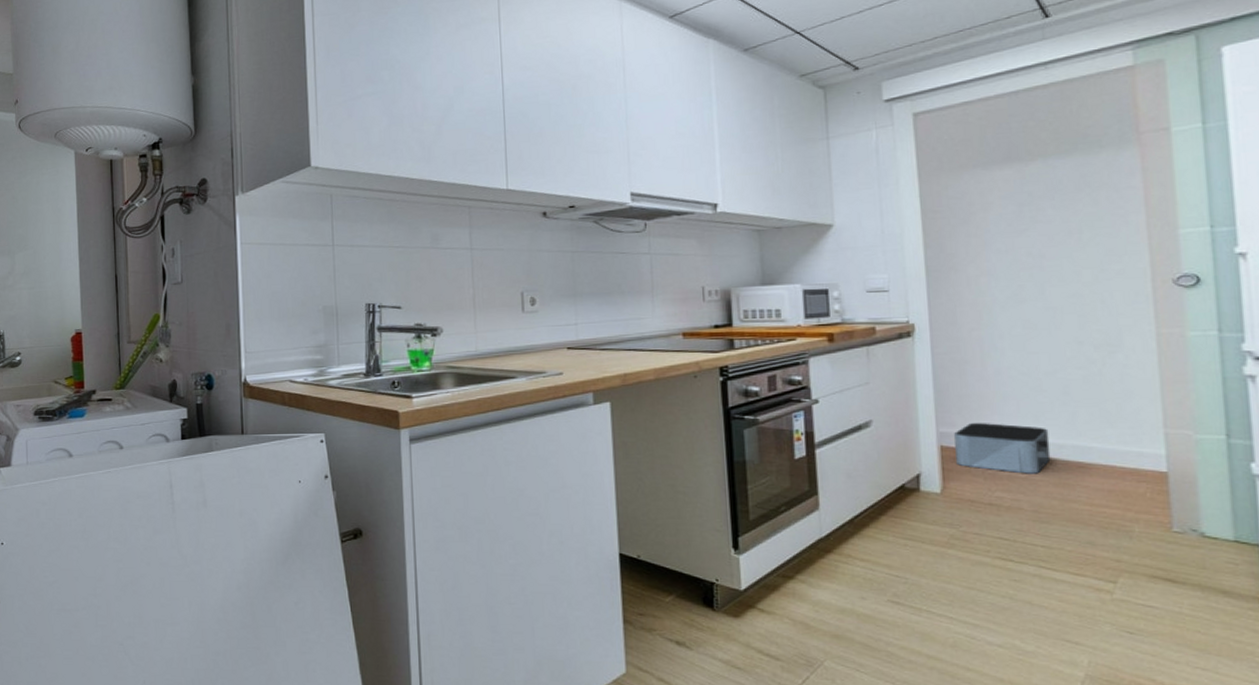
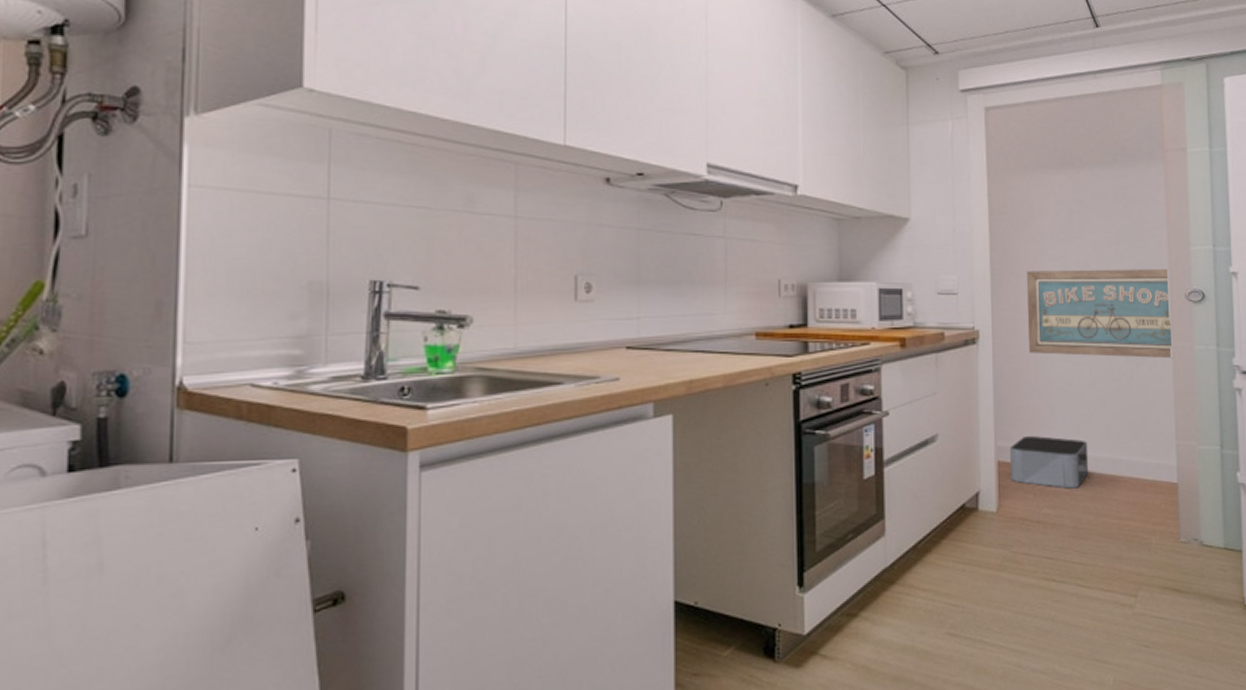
wall art: none [967,255,1158,346] -> present [1026,269,1173,359]

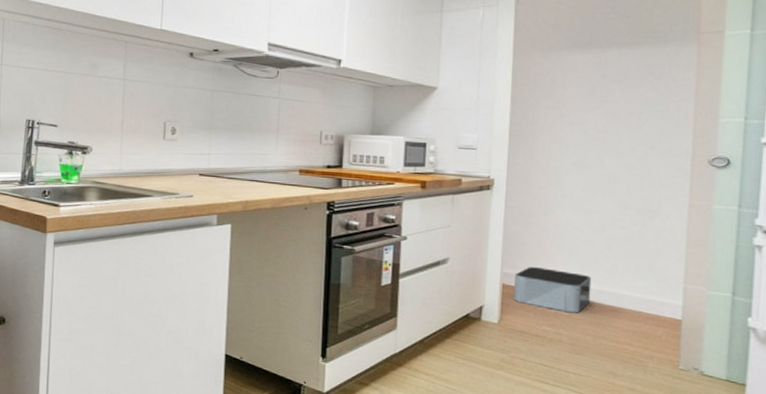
wall art: present [1026,269,1173,359] -> none [540,133,691,215]

